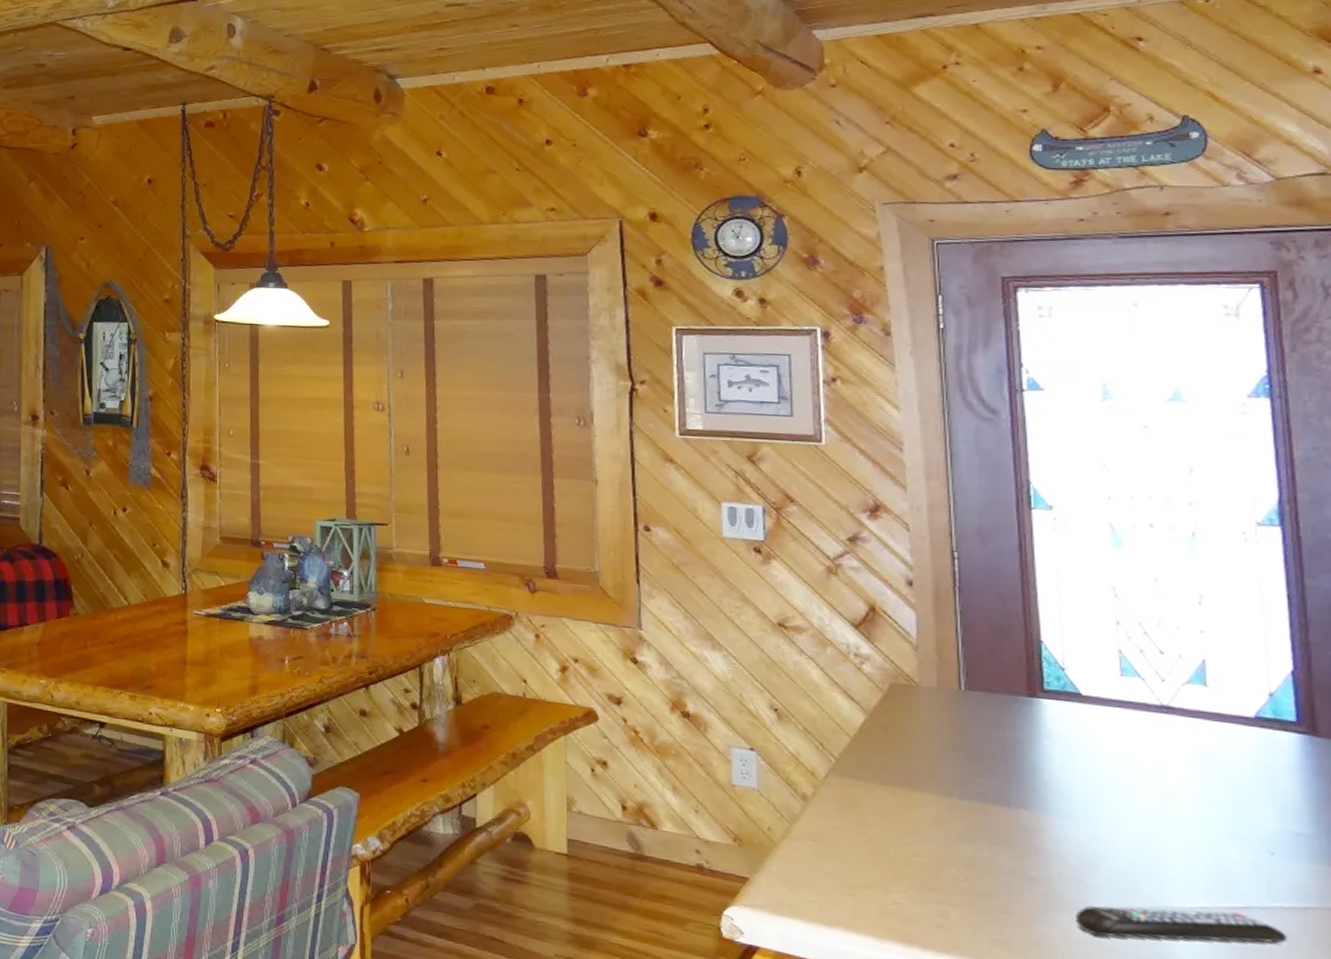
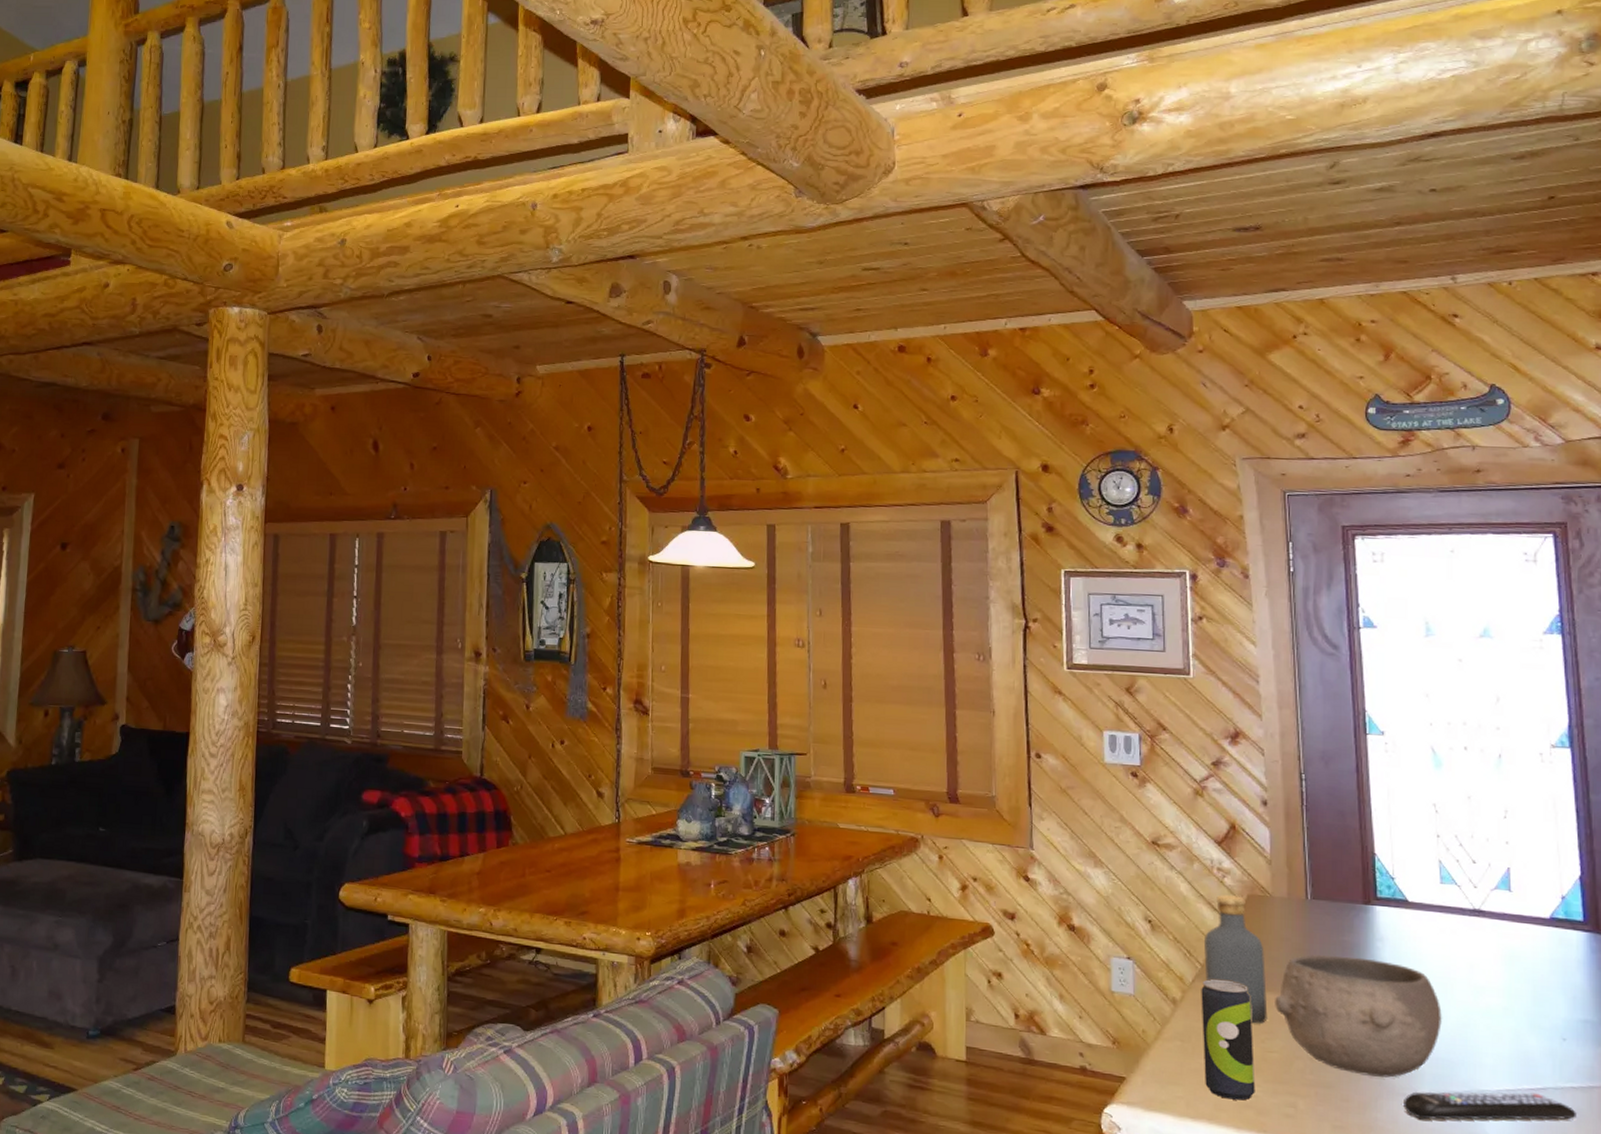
beverage can: none [835,775,900,908] -> present [1201,979,1256,1101]
vodka: none [838,682,914,825] -> present [1203,894,1268,1023]
bowl: none [922,750,1124,889] -> present [1275,954,1443,1078]

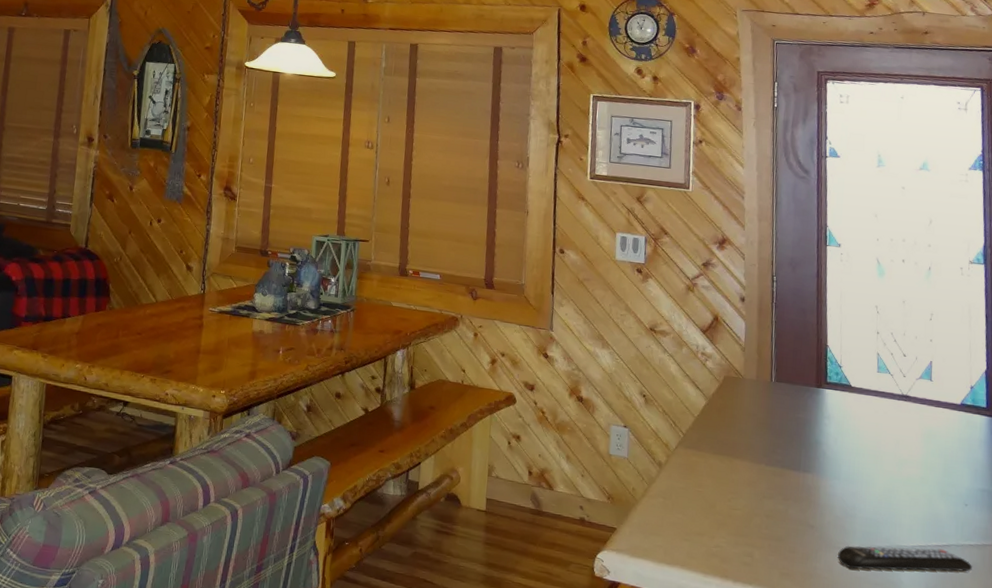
beverage can: present [1201,979,1256,1101] -> none [680,446,722,550]
vodka: present [1203,894,1268,1023] -> none [686,375,735,485]
bowl: present [1275,954,1443,1078] -> none [740,428,873,534]

